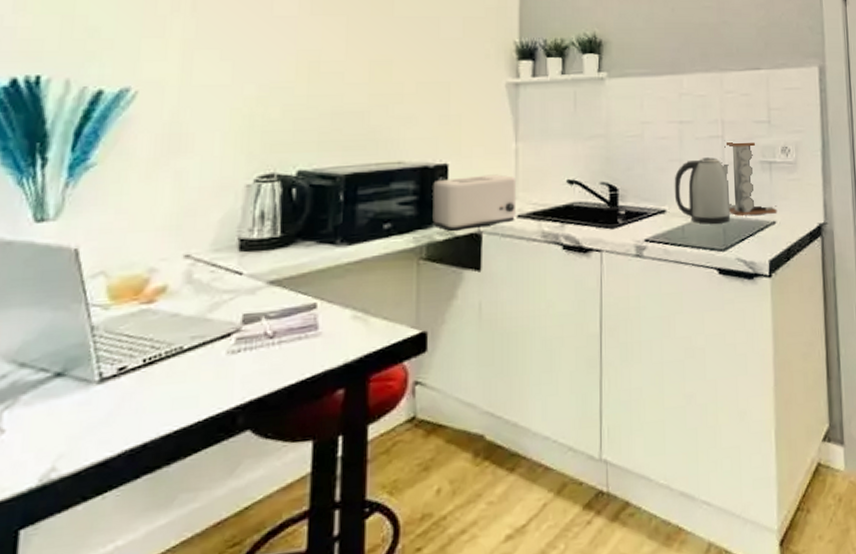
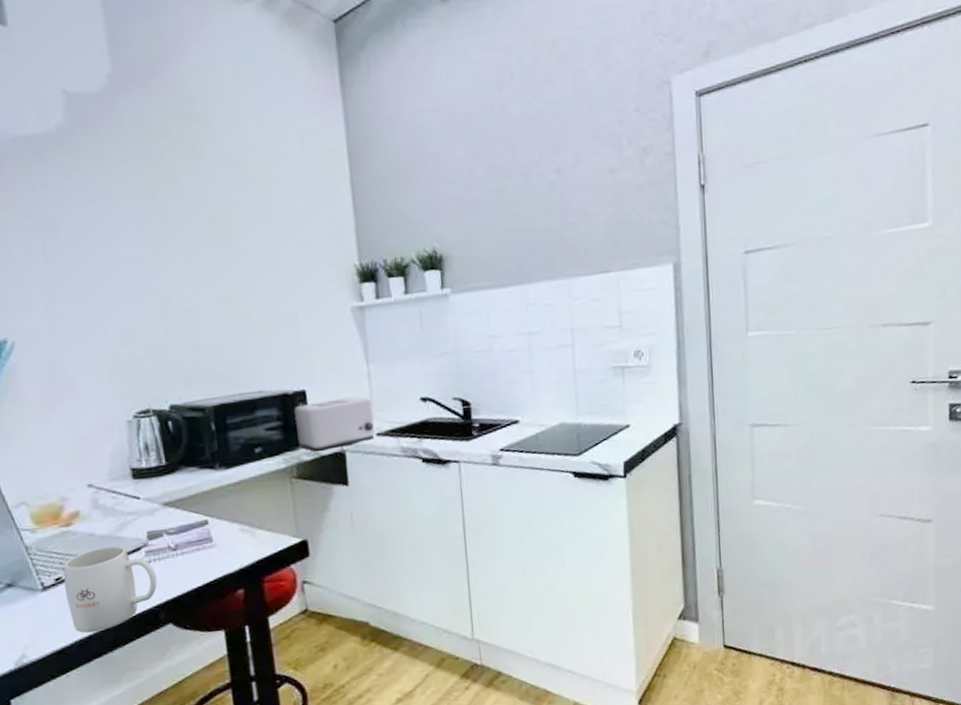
mug: none [126,329,244,440] -> present [63,545,158,633]
kettle: present [674,157,731,224] -> none [525,366,584,432]
spice rack: present [721,141,778,217] -> none [572,348,631,422]

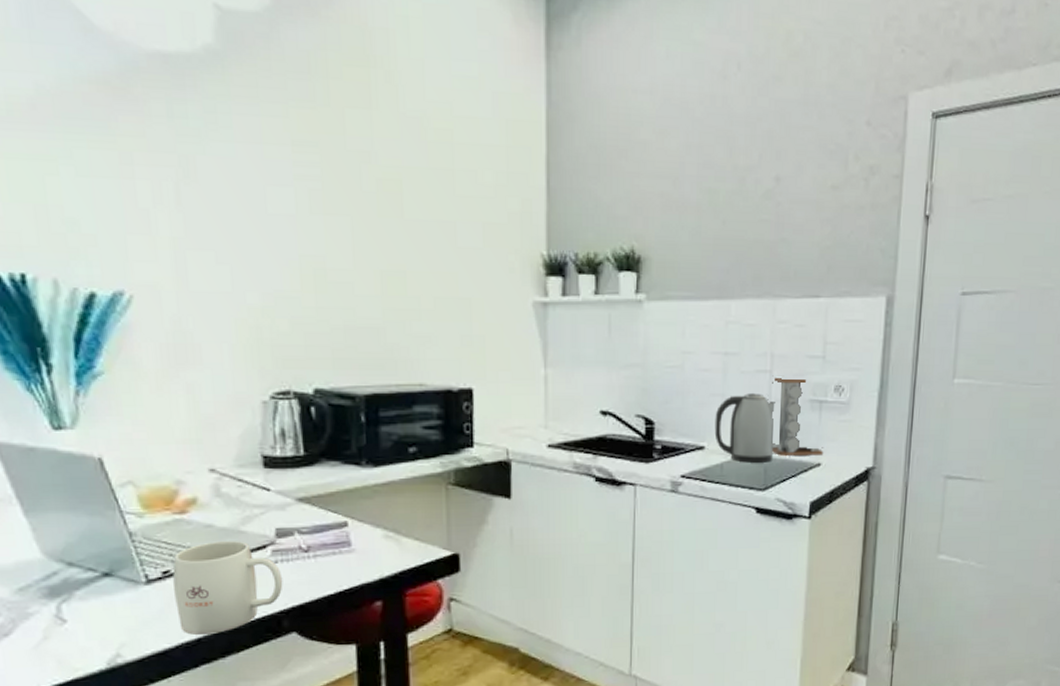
toaster: present [294,396,376,452] -> none [458,401,547,459]
kettle: none [525,366,584,432] -> present [714,393,775,463]
spice rack: none [572,348,631,422] -> present [767,377,824,457]

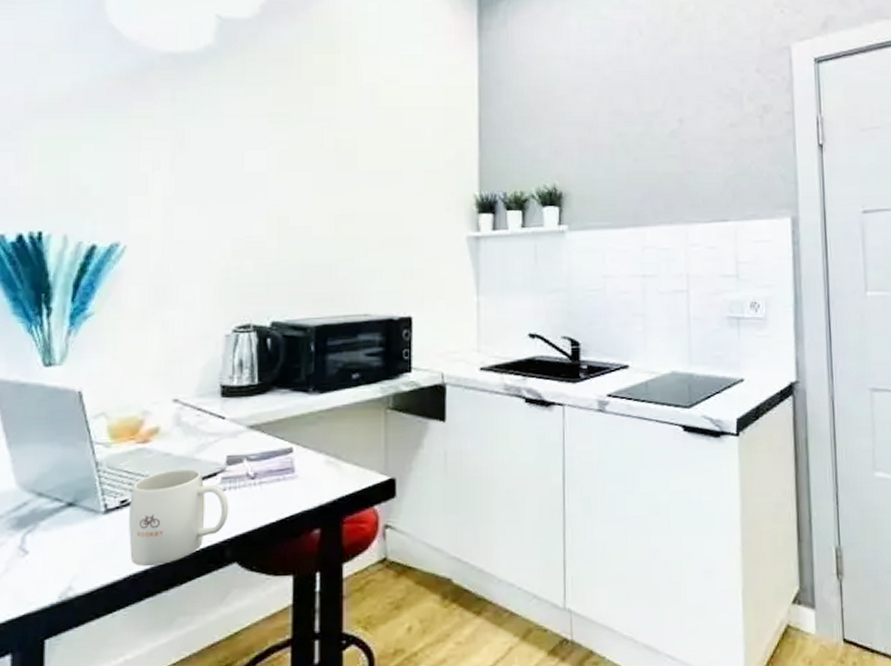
kettle: present [714,393,775,463] -> none [637,312,696,380]
spice rack: present [767,377,824,457] -> none [686,296,746,373]

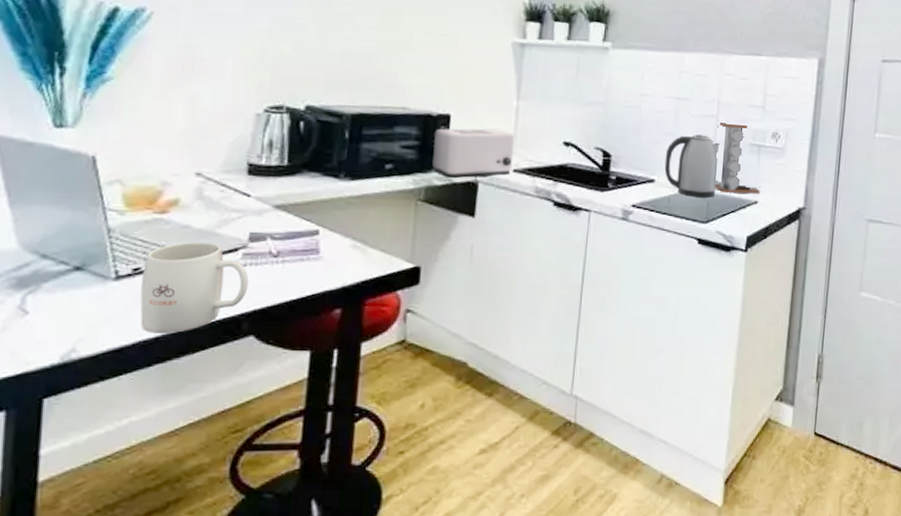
toaster: none [398,327,479,383] -> present [432,128,515,179]
kettle: none [637,312,696,380] -> present [664,134,720,198]
spice rack: none [686,296,746,373] -> present [712,121,761,195]

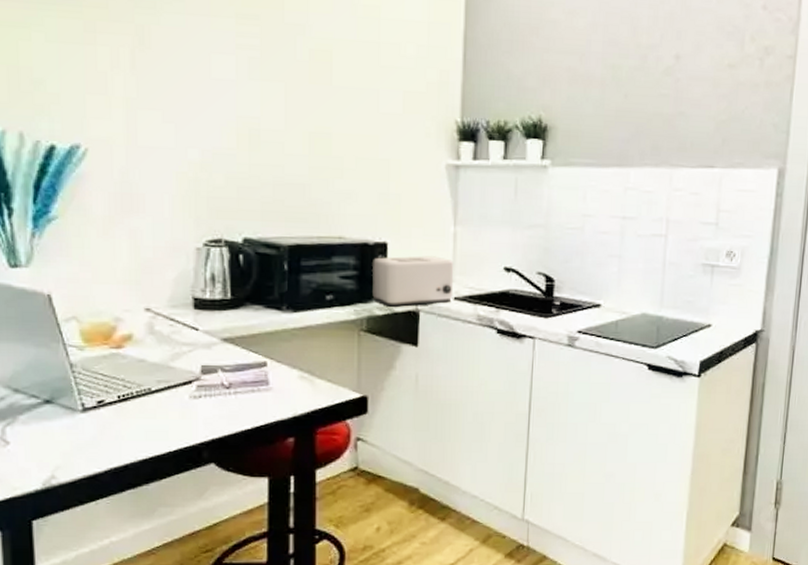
mug: present [140,242,249,333] -> none [106,375,205,461]
kettle: present [664,134,720,198] -> none [610,256,669,322]
spice rack: present [712,121,761,195] -> none [662,241,715,318]

